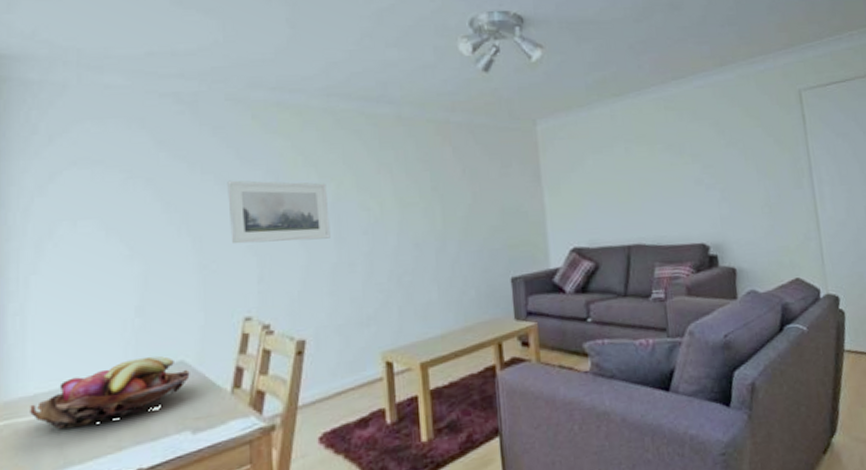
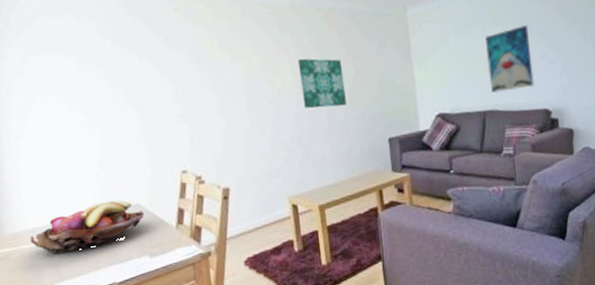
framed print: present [227,180,331,244] -> none [160,62,244,113]
wall art: none [401,179,460,241] -> present [297,58,346,109]
wall art: none [630,144,688,224] -> present [485,24,534,93]

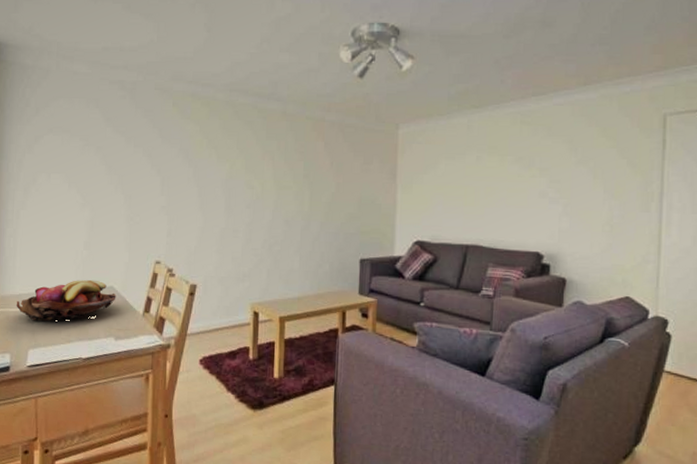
wall art: present [297,58,346,109] -> none [279,166,324,219]
wall art: present [485,24,534,93] -> none [477,157,530,228]

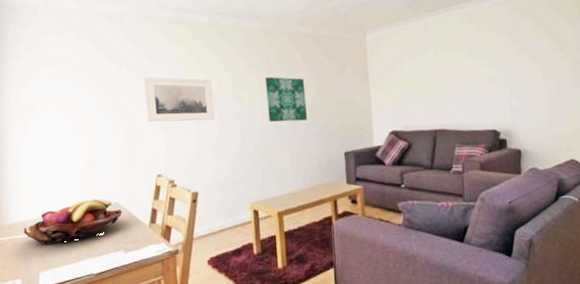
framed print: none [151,154,223,208] -> present [144,76,215,122]
wall art: none [279,166,324,219] -> present [265,76,307,123]

